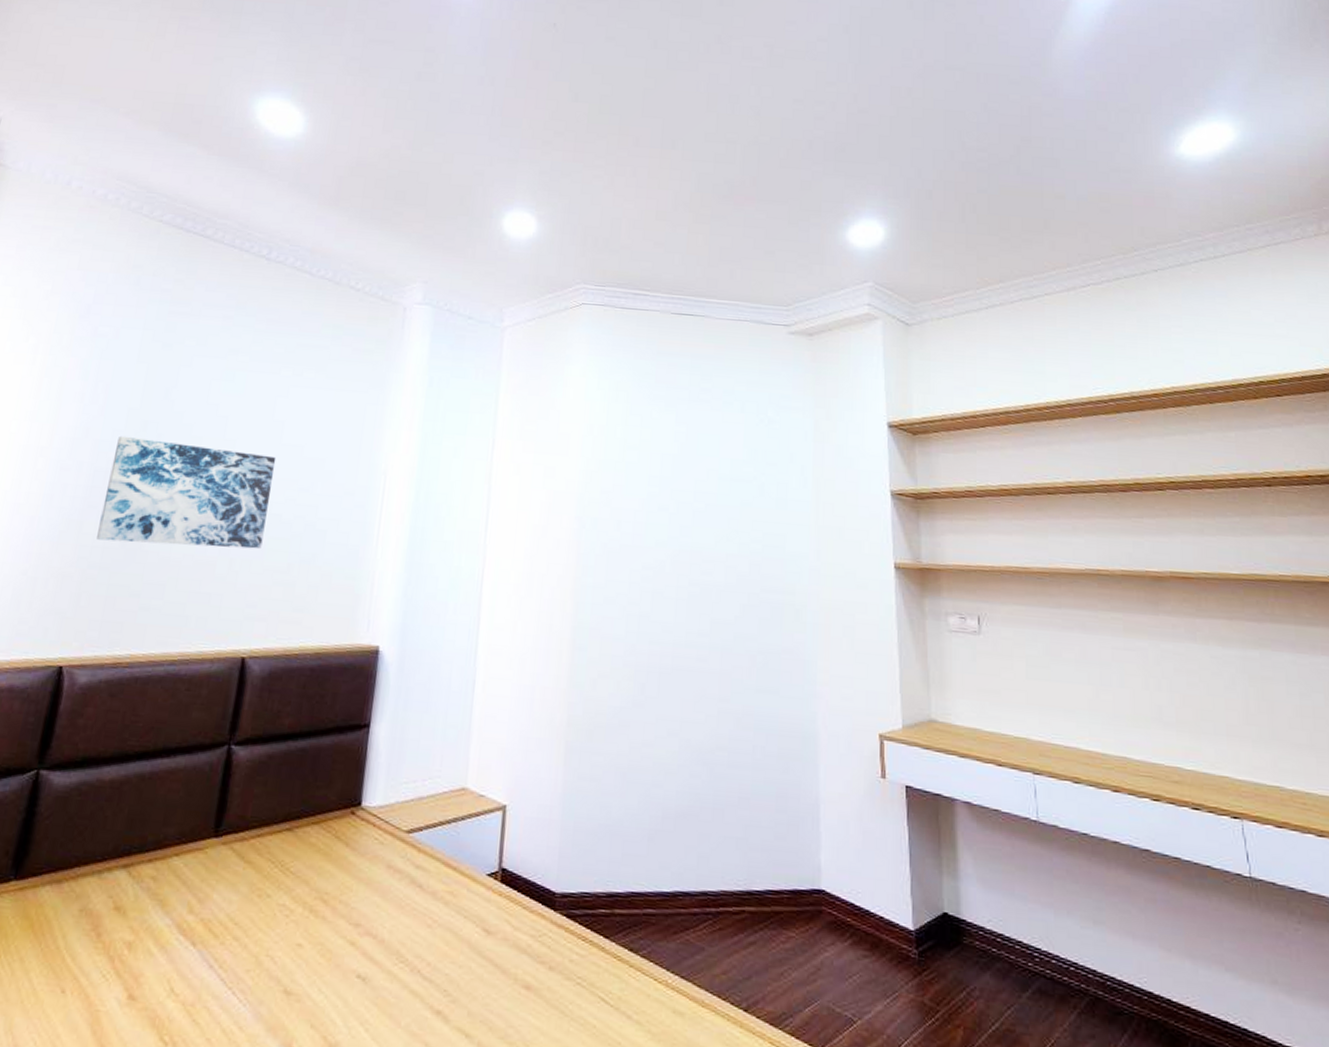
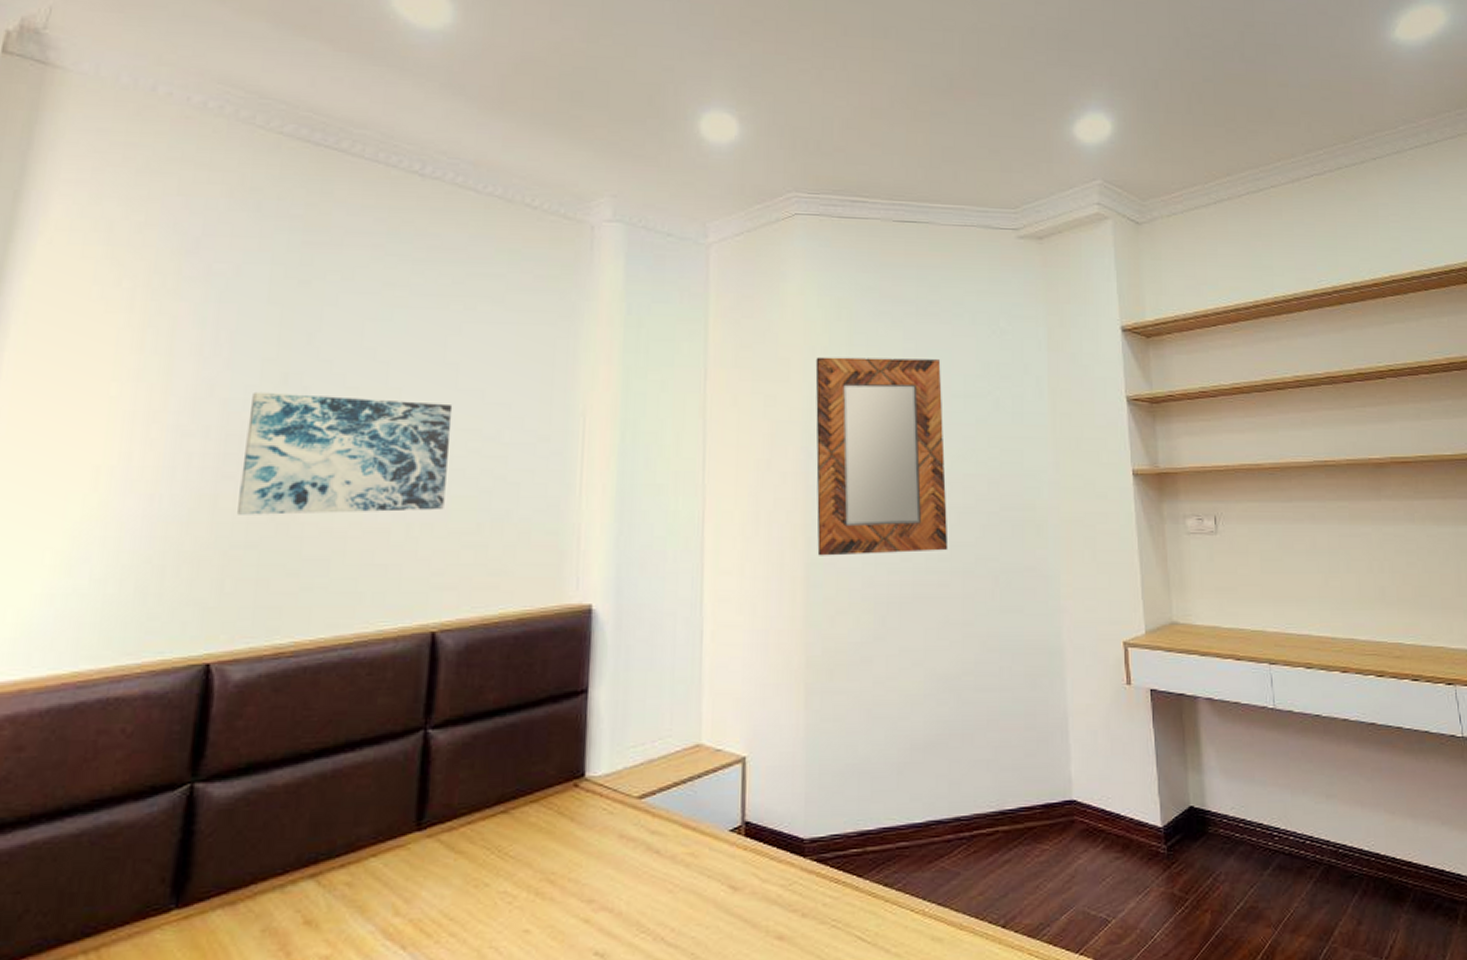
home mirror: none [584,434,710,627] -> present [815,357,948,556]

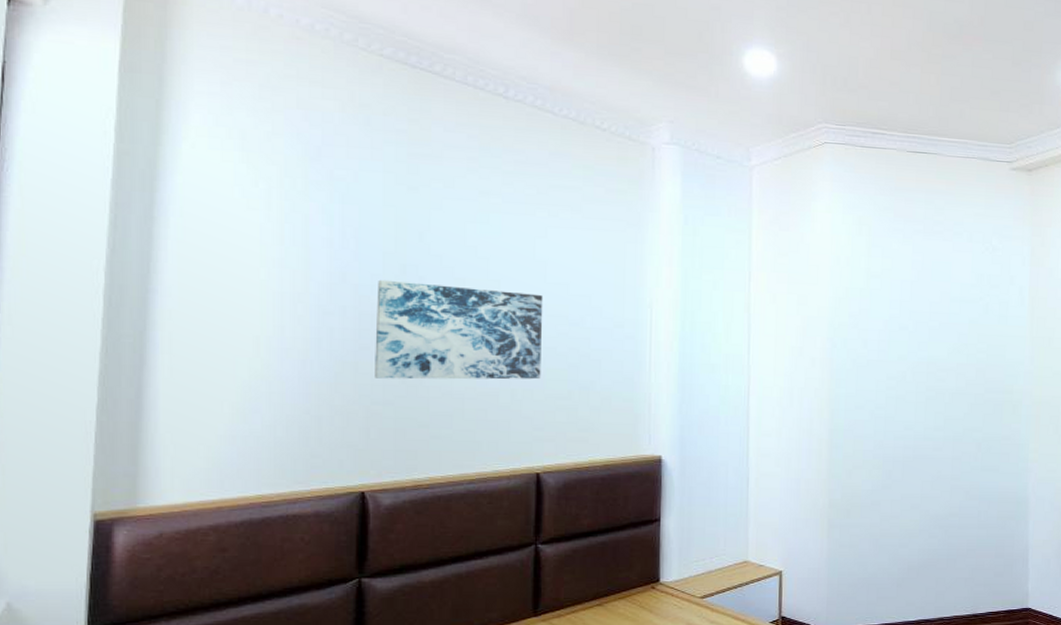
home mirror: present [815,357,948,556] -> none [839,265,943,424]

